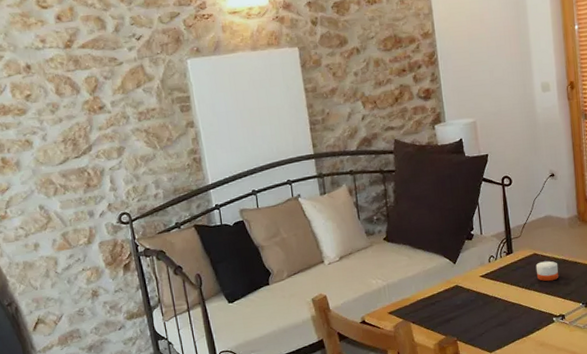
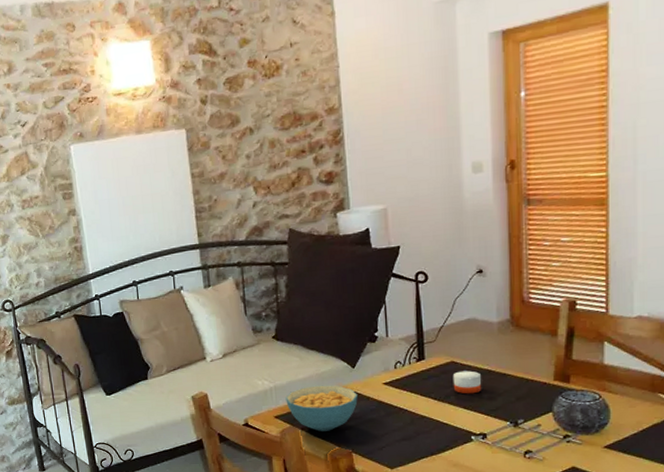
cereal bowl: none [397,280,460,324] -> present [285,385,358,432]

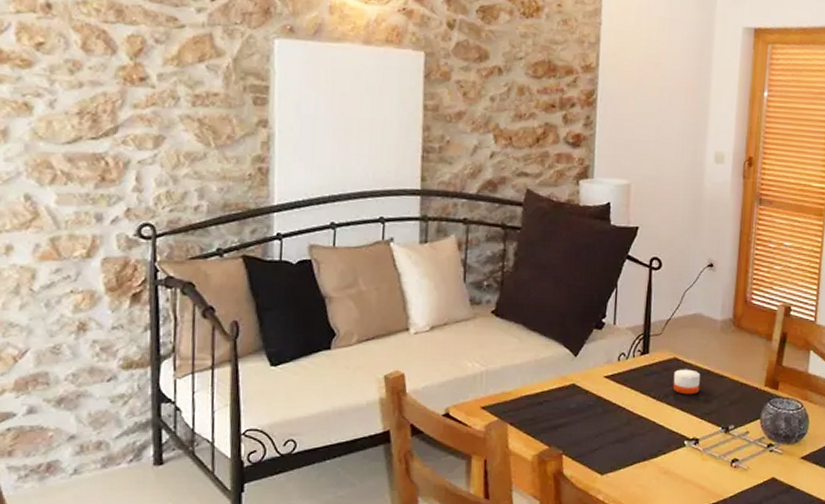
cereal bowl: present [285,385,358,432] -> none [496,373,576,428]

